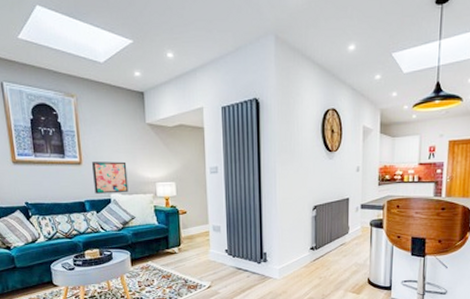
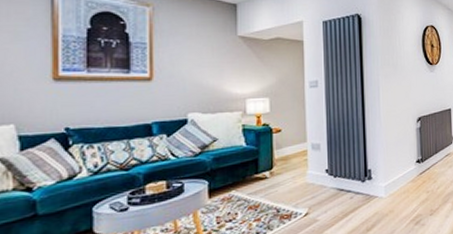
wall art: present [92,161,129,194] -> none [166,76,211,114]

